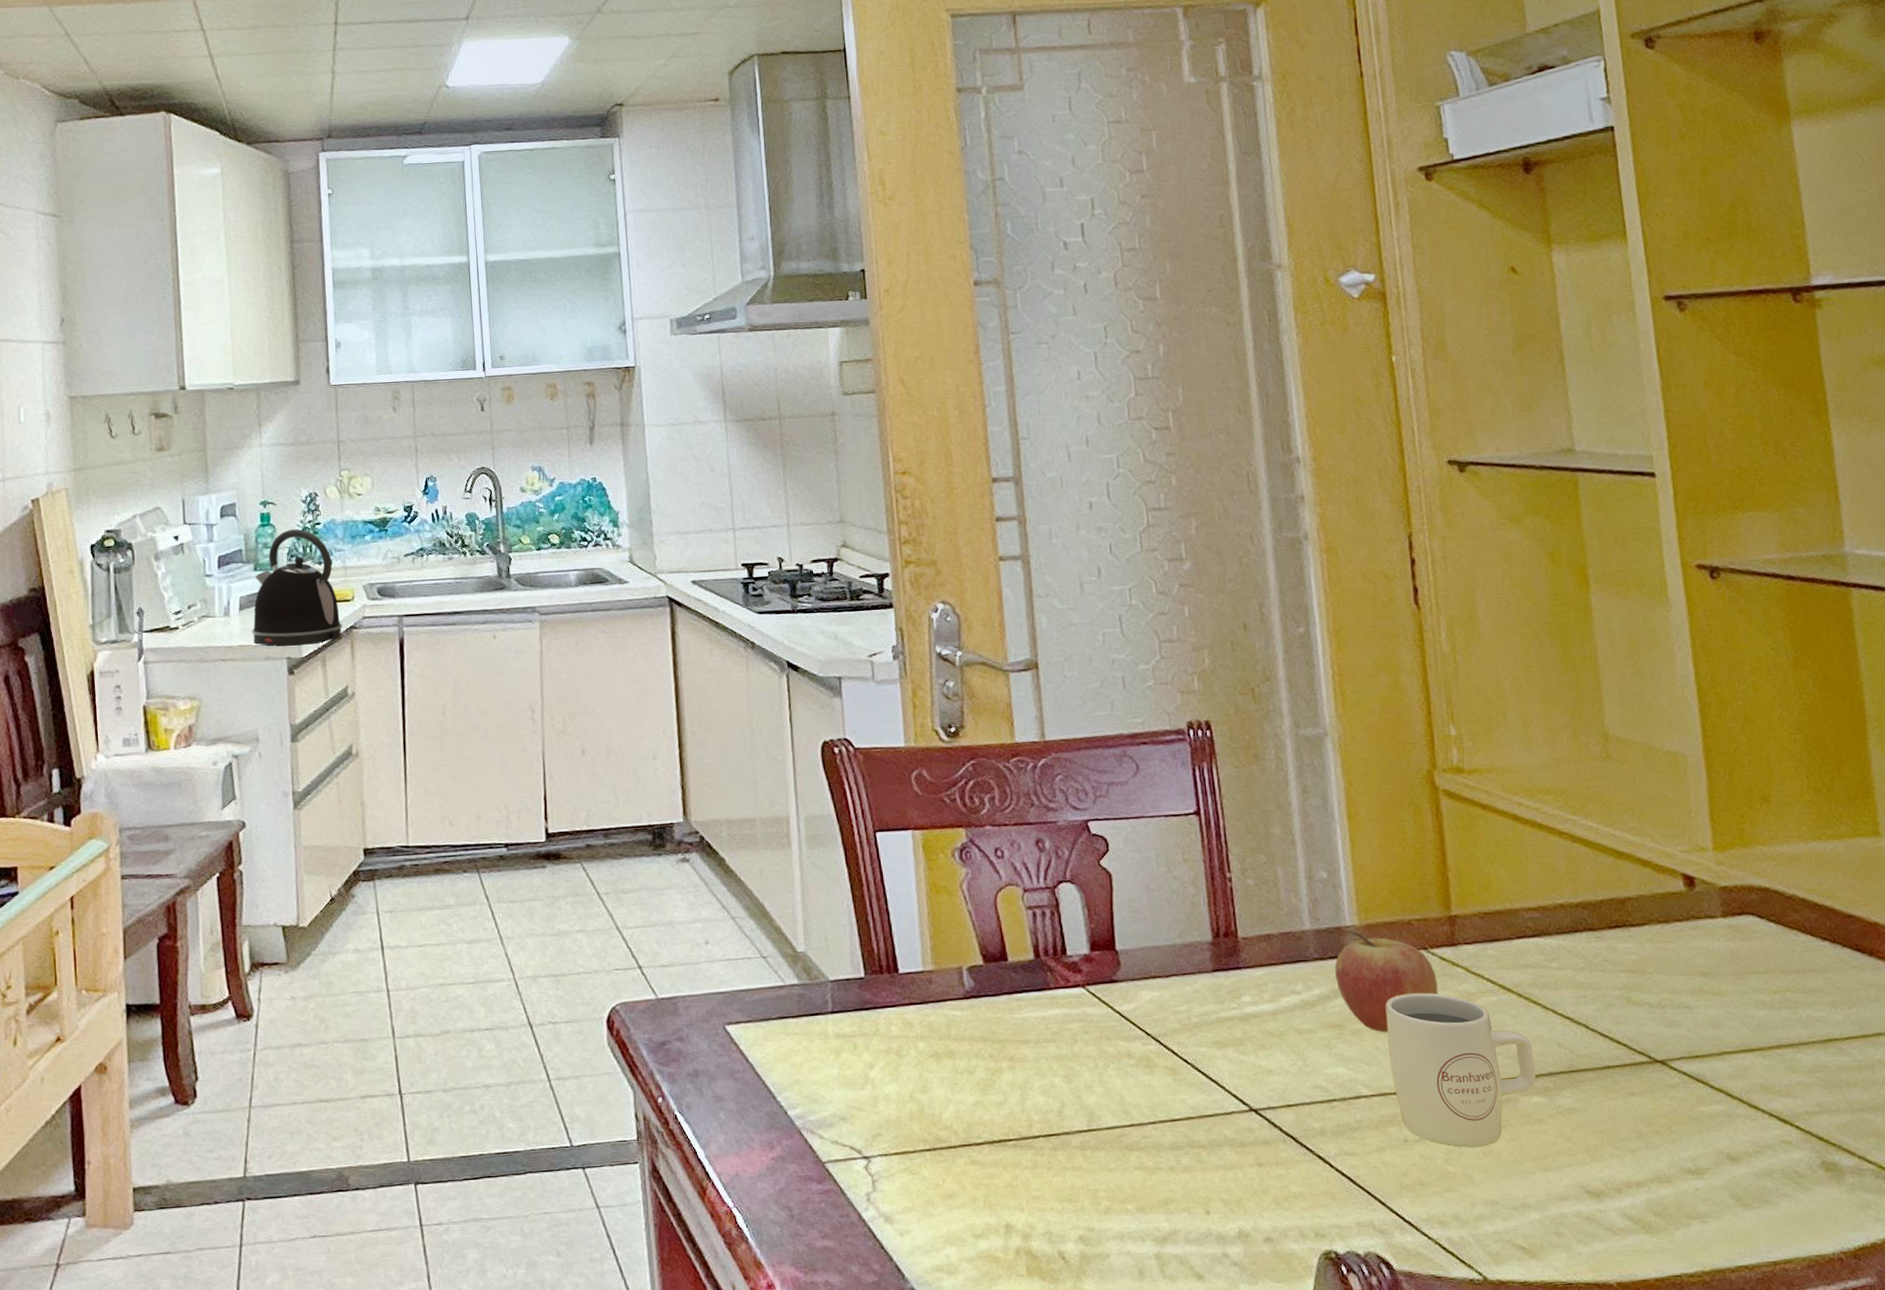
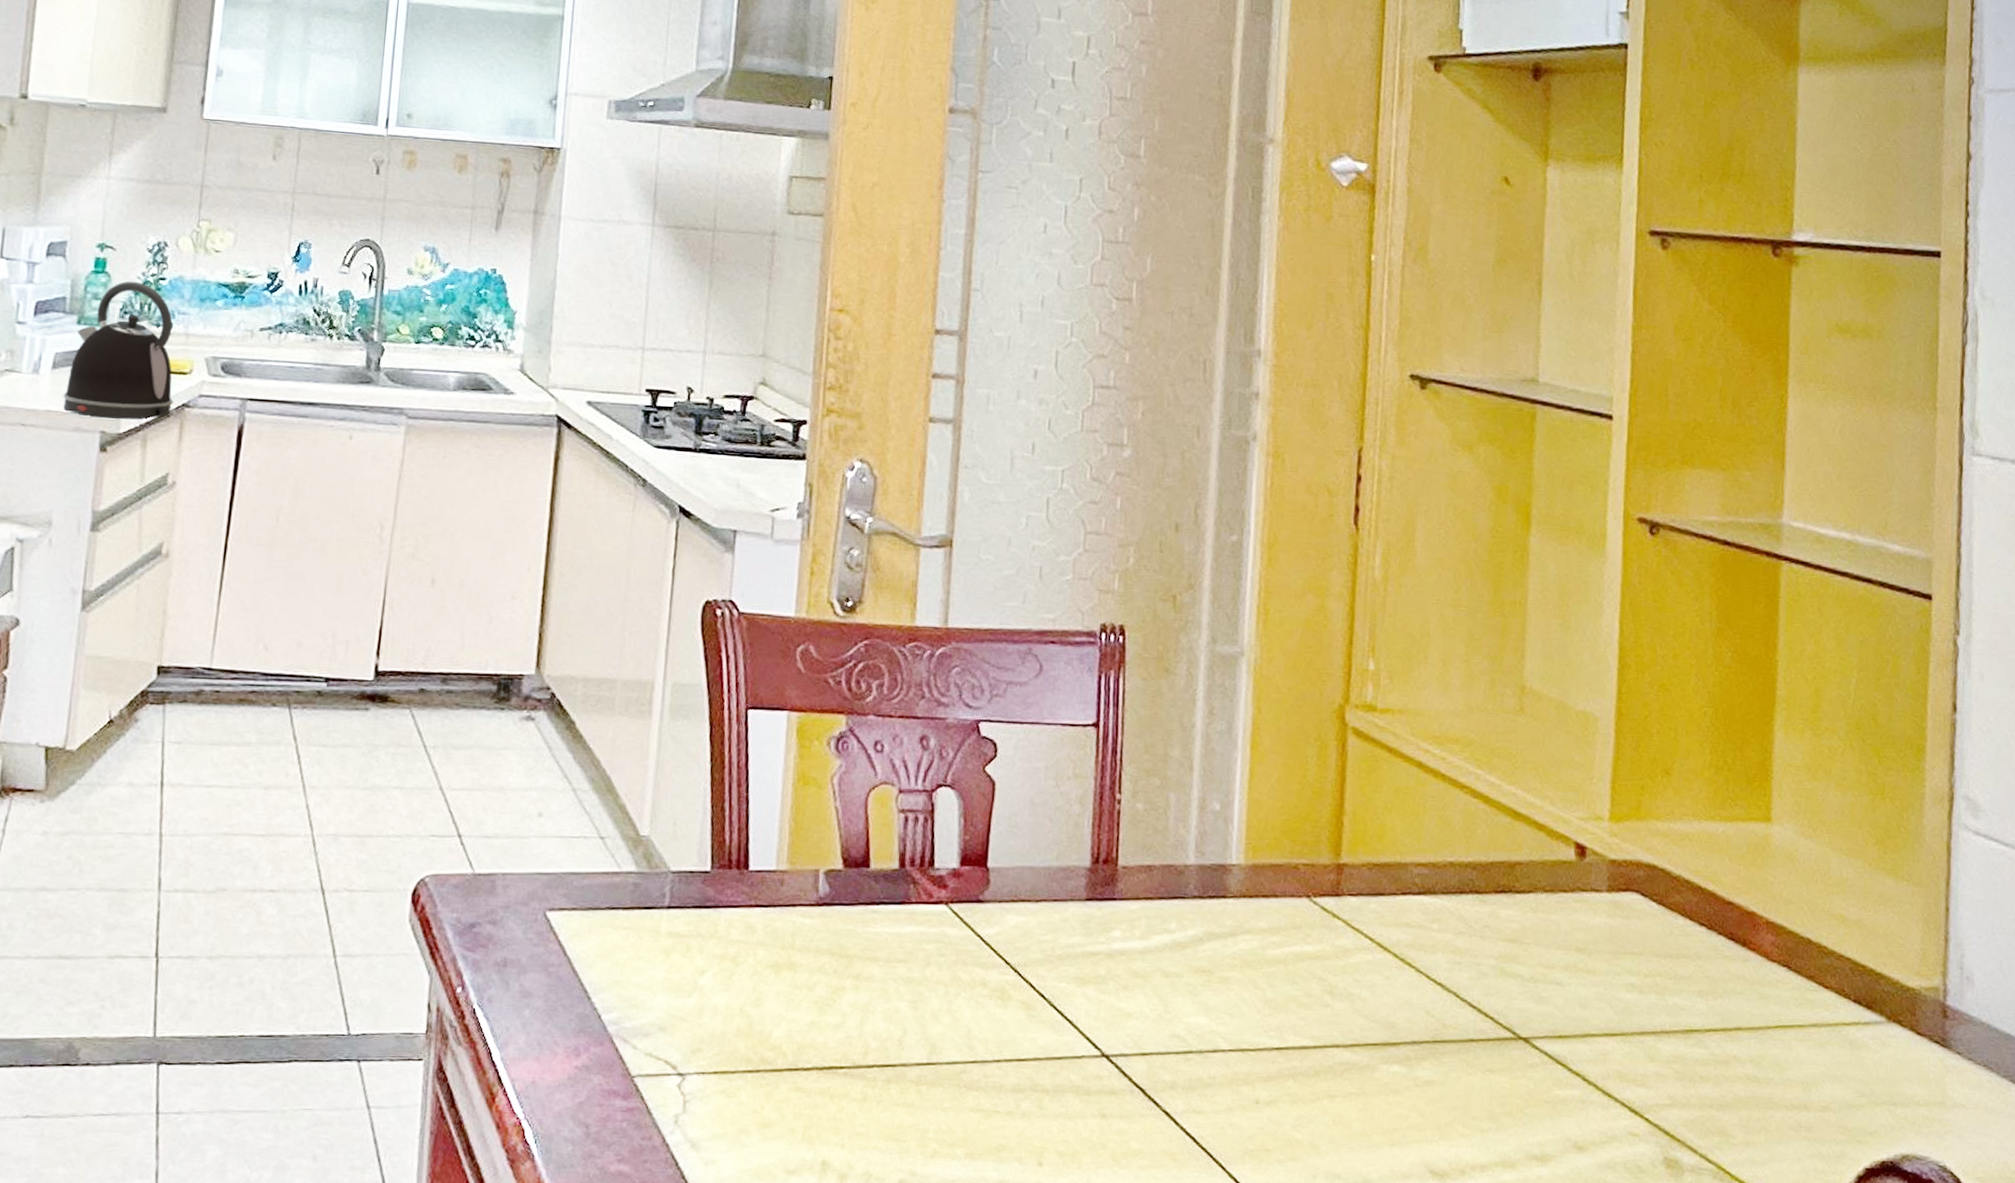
fruit: present [1335,929,1438,1033] -> none [1211,868,1315,984]
mug: present [1386,993,1536,1148] -> none [1253,944,1400,1115]

